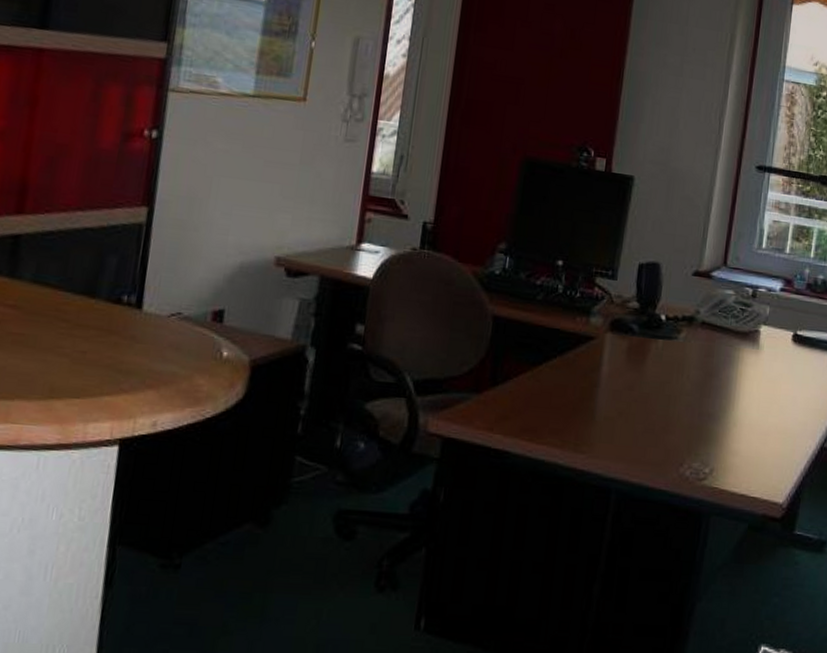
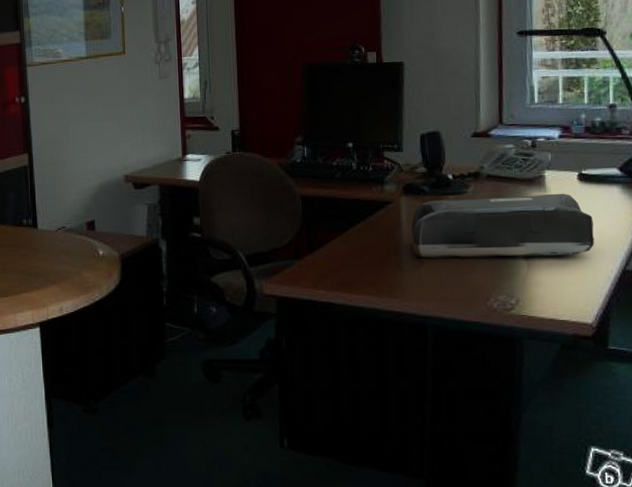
printer: none [609,342,800,425] -> present [411,193,594,259]

